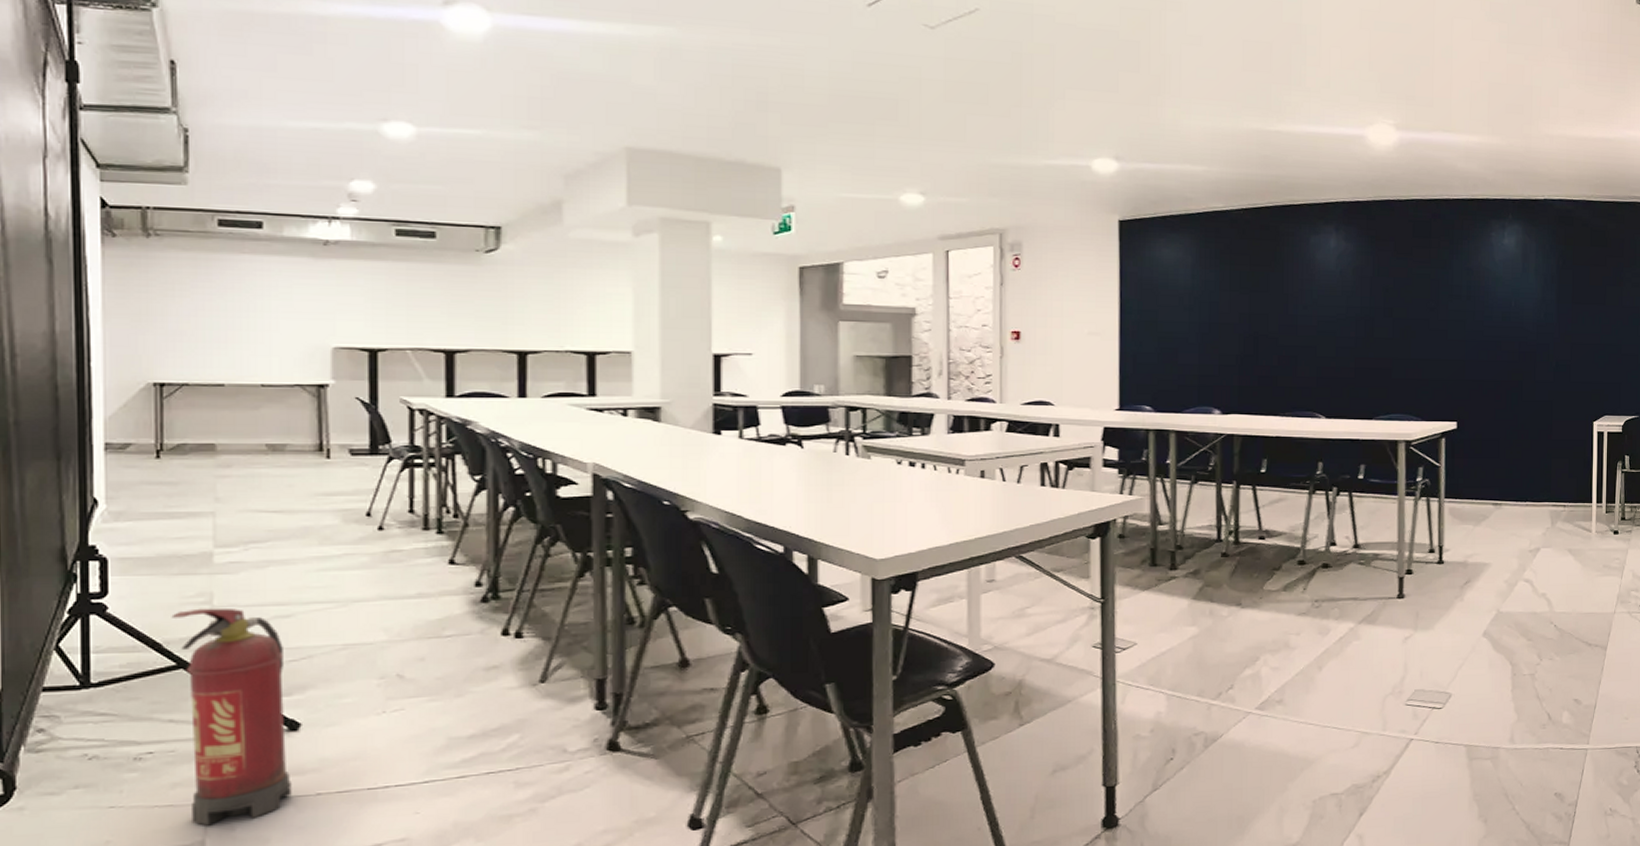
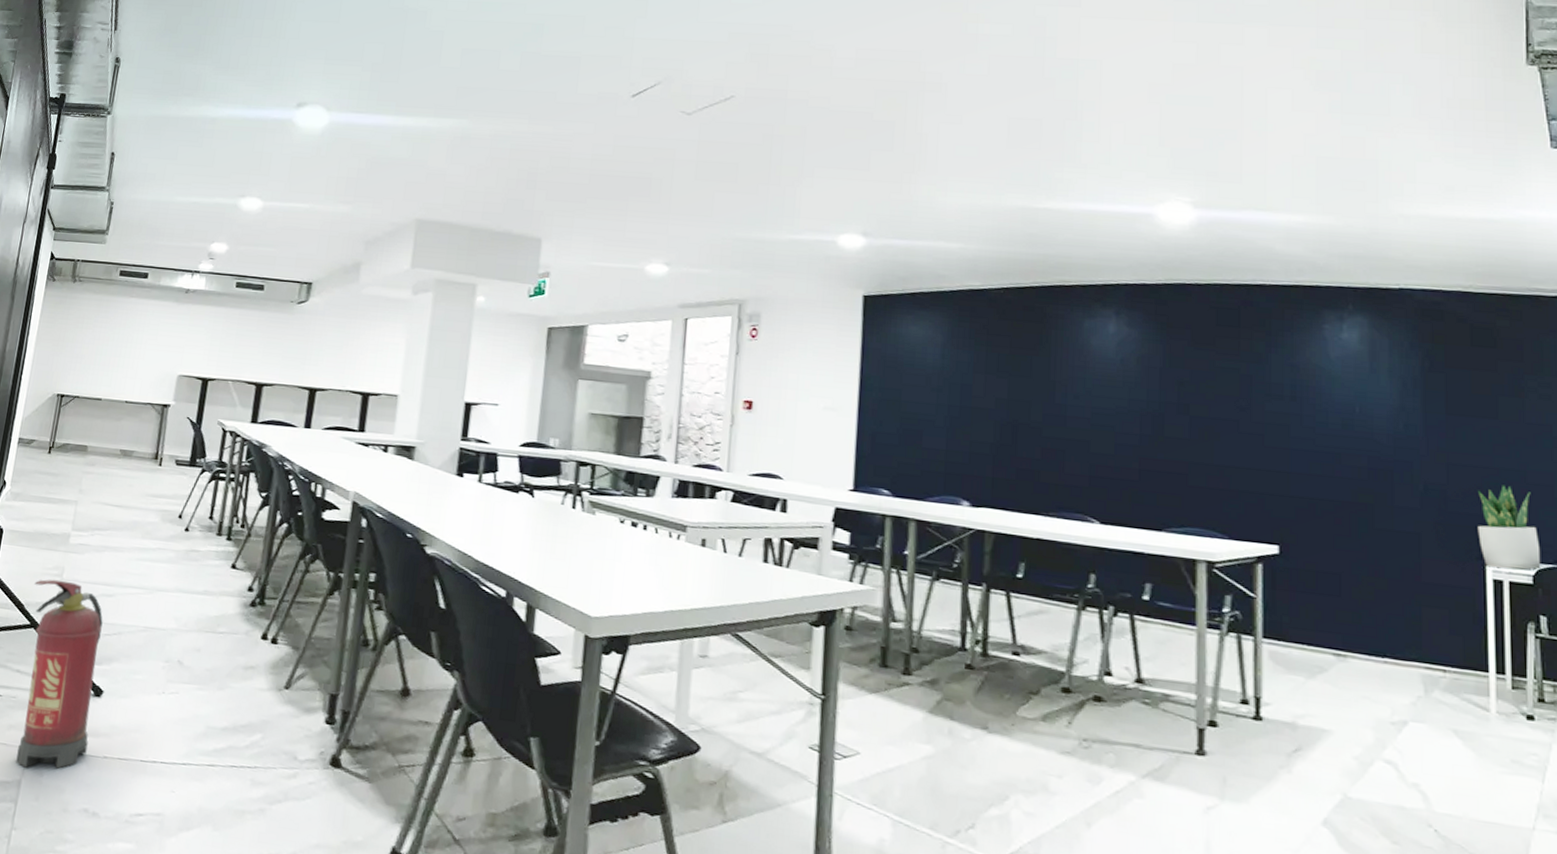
planter: none [1589,357,1628,423] -> present [1477,485,1541,570]

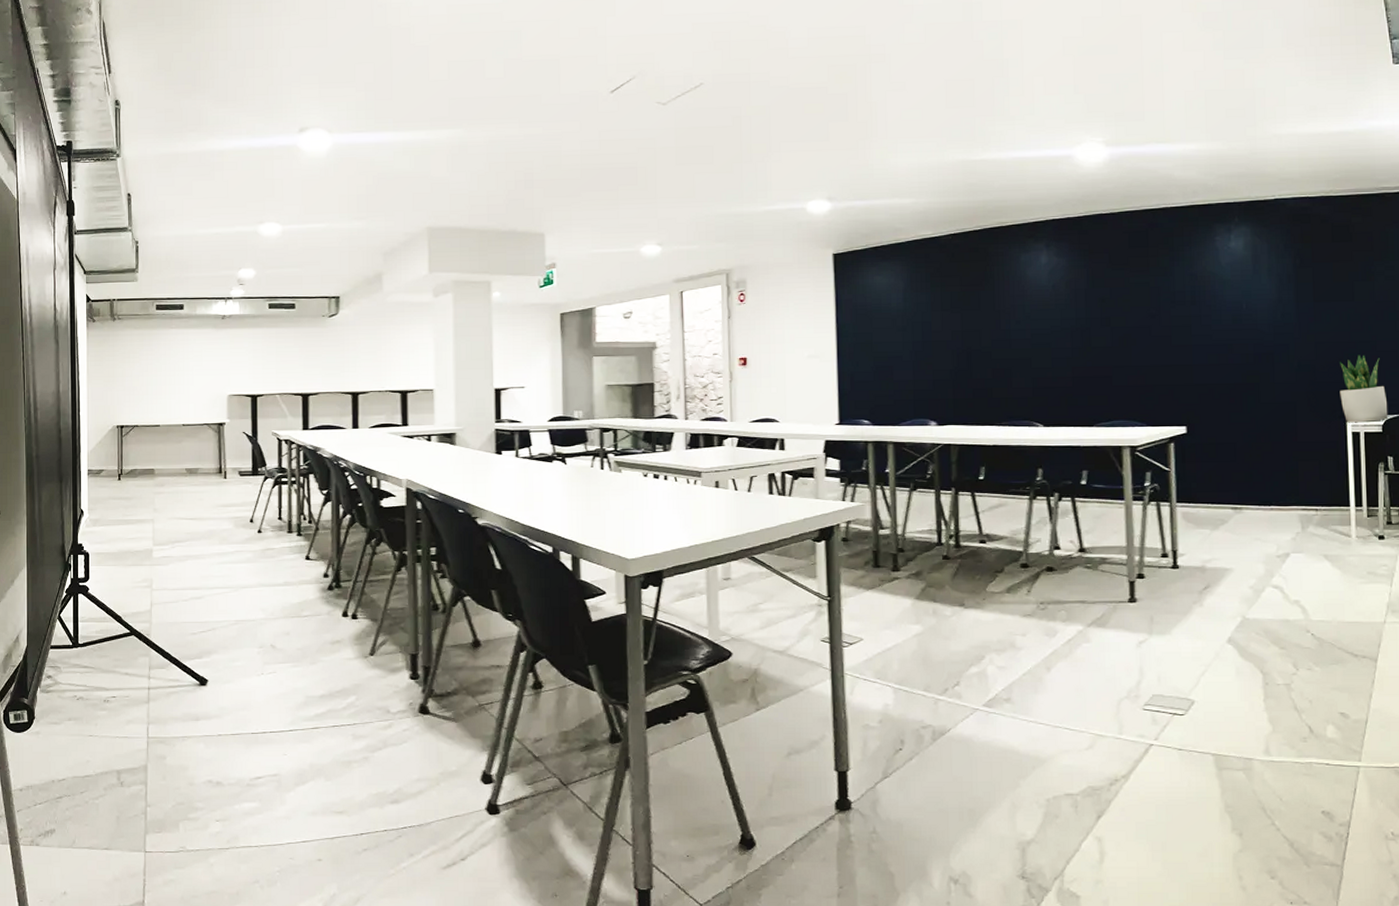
fire extinguisher: present [16,579,103,769] -> none [127,590,202,754]

